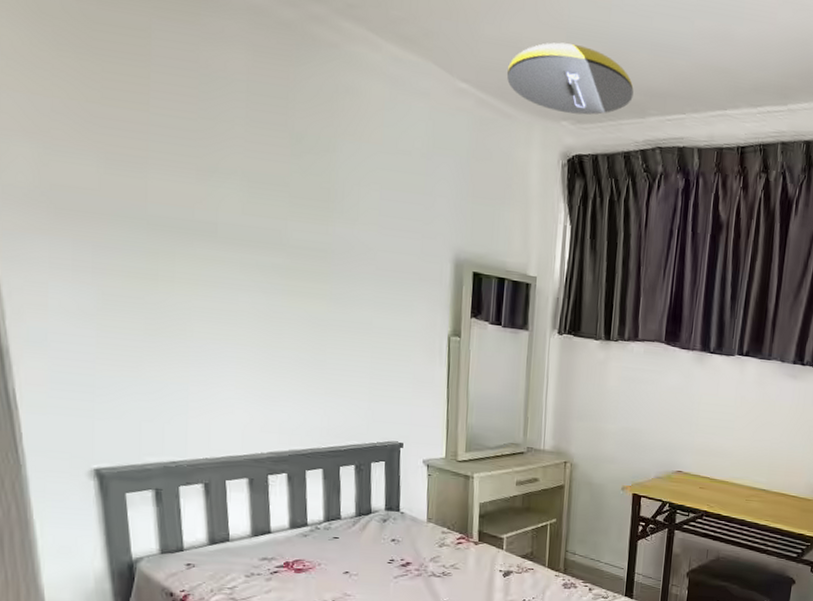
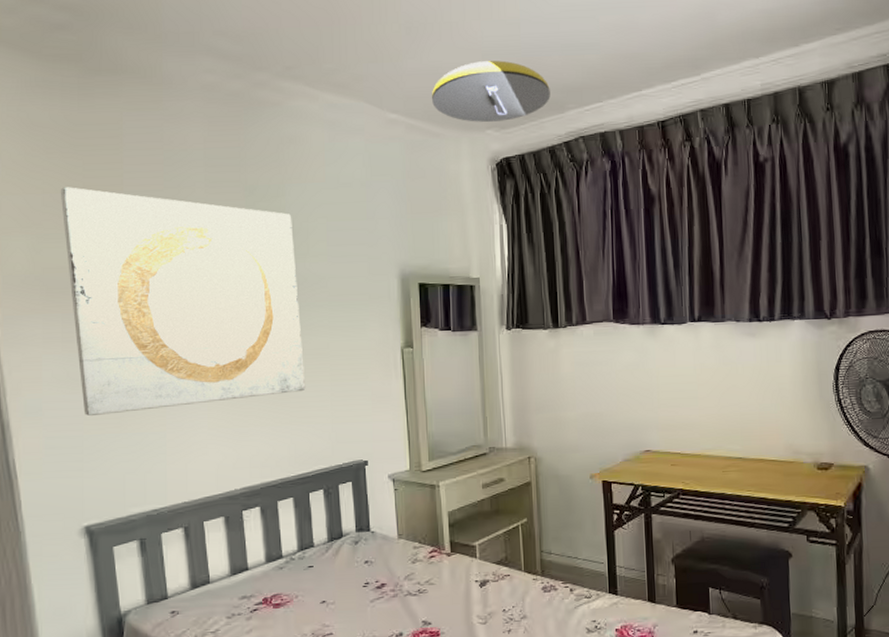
wall art: none [73,94,345,364] -> present [60,187,306,417]

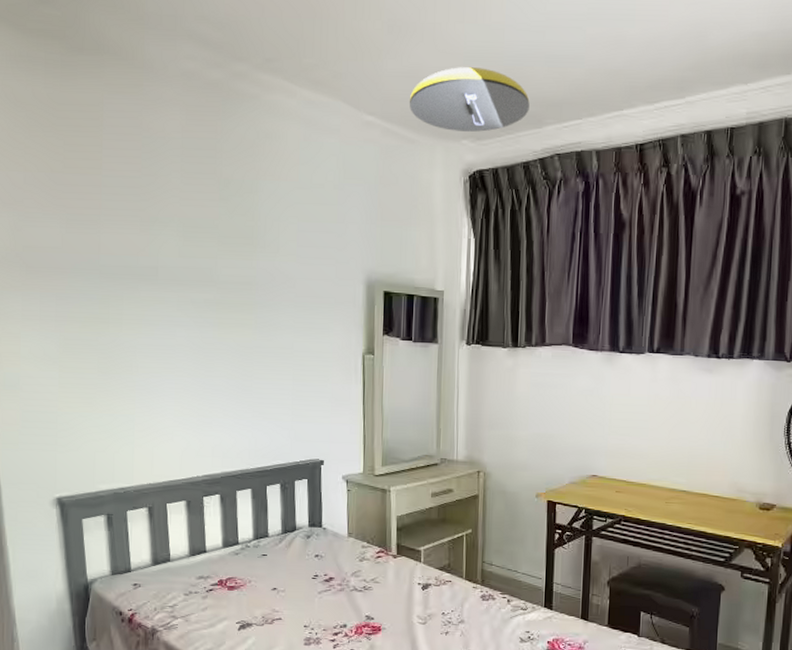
wall art: present [60,187,306,417] -> none [41,166,269,395]

